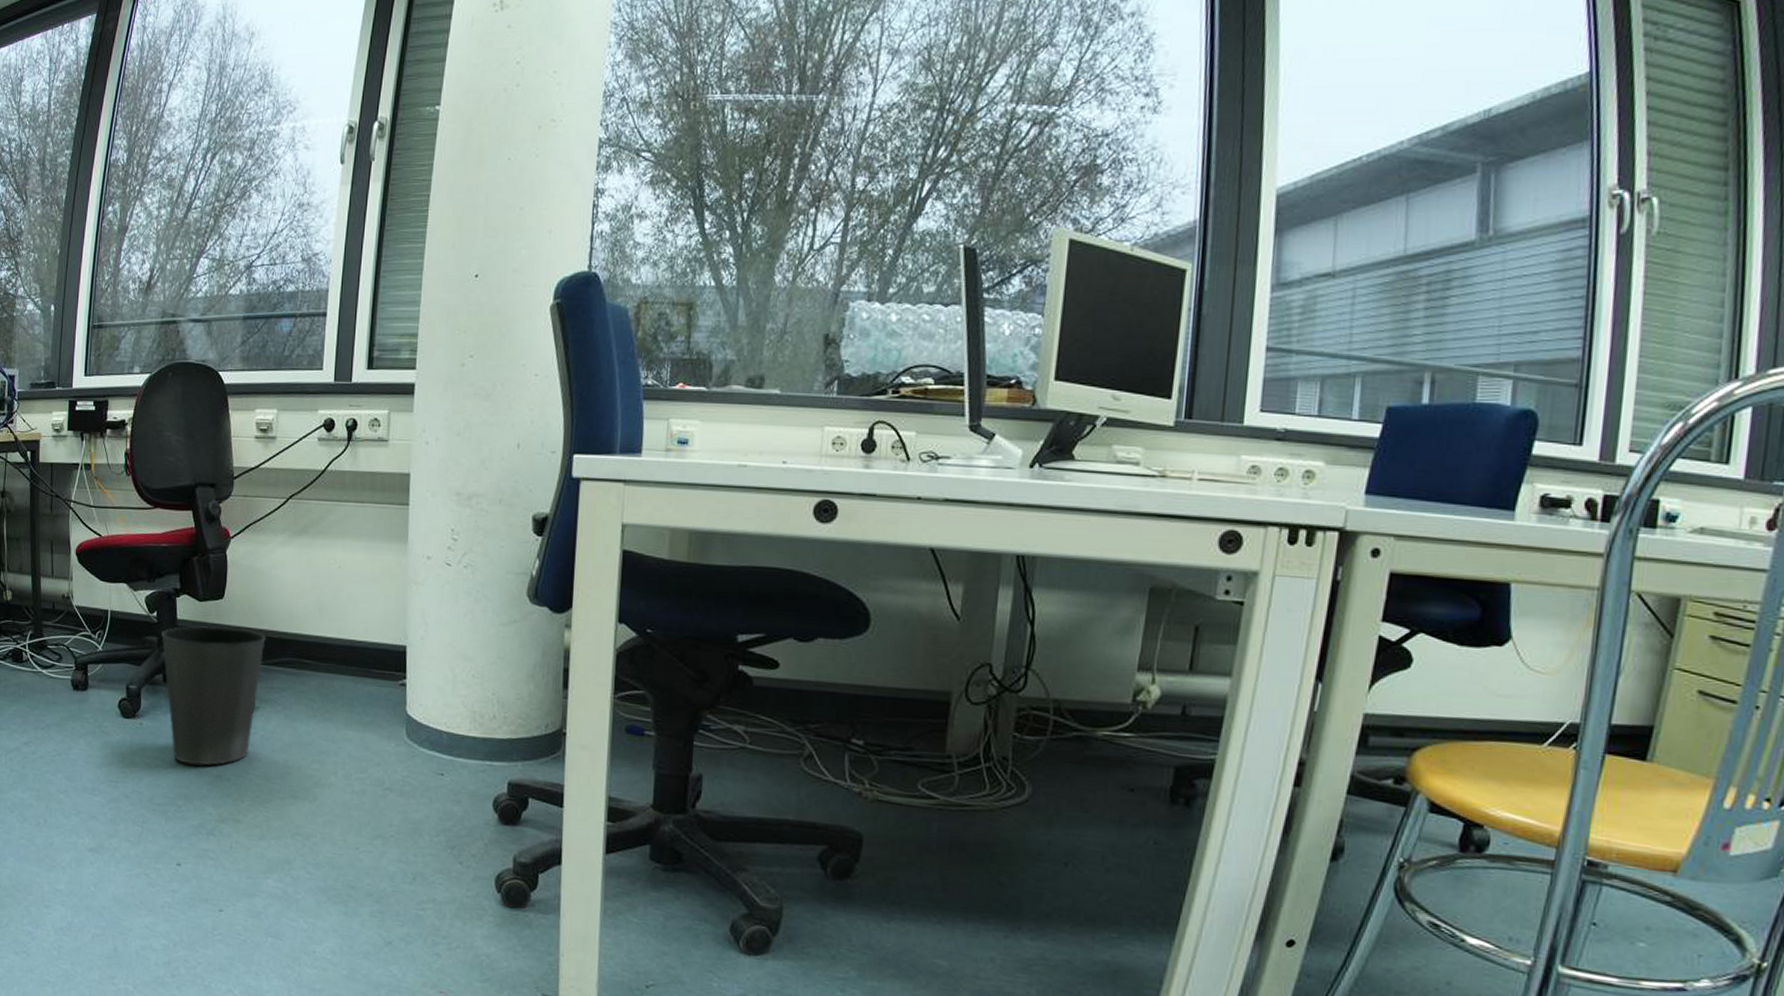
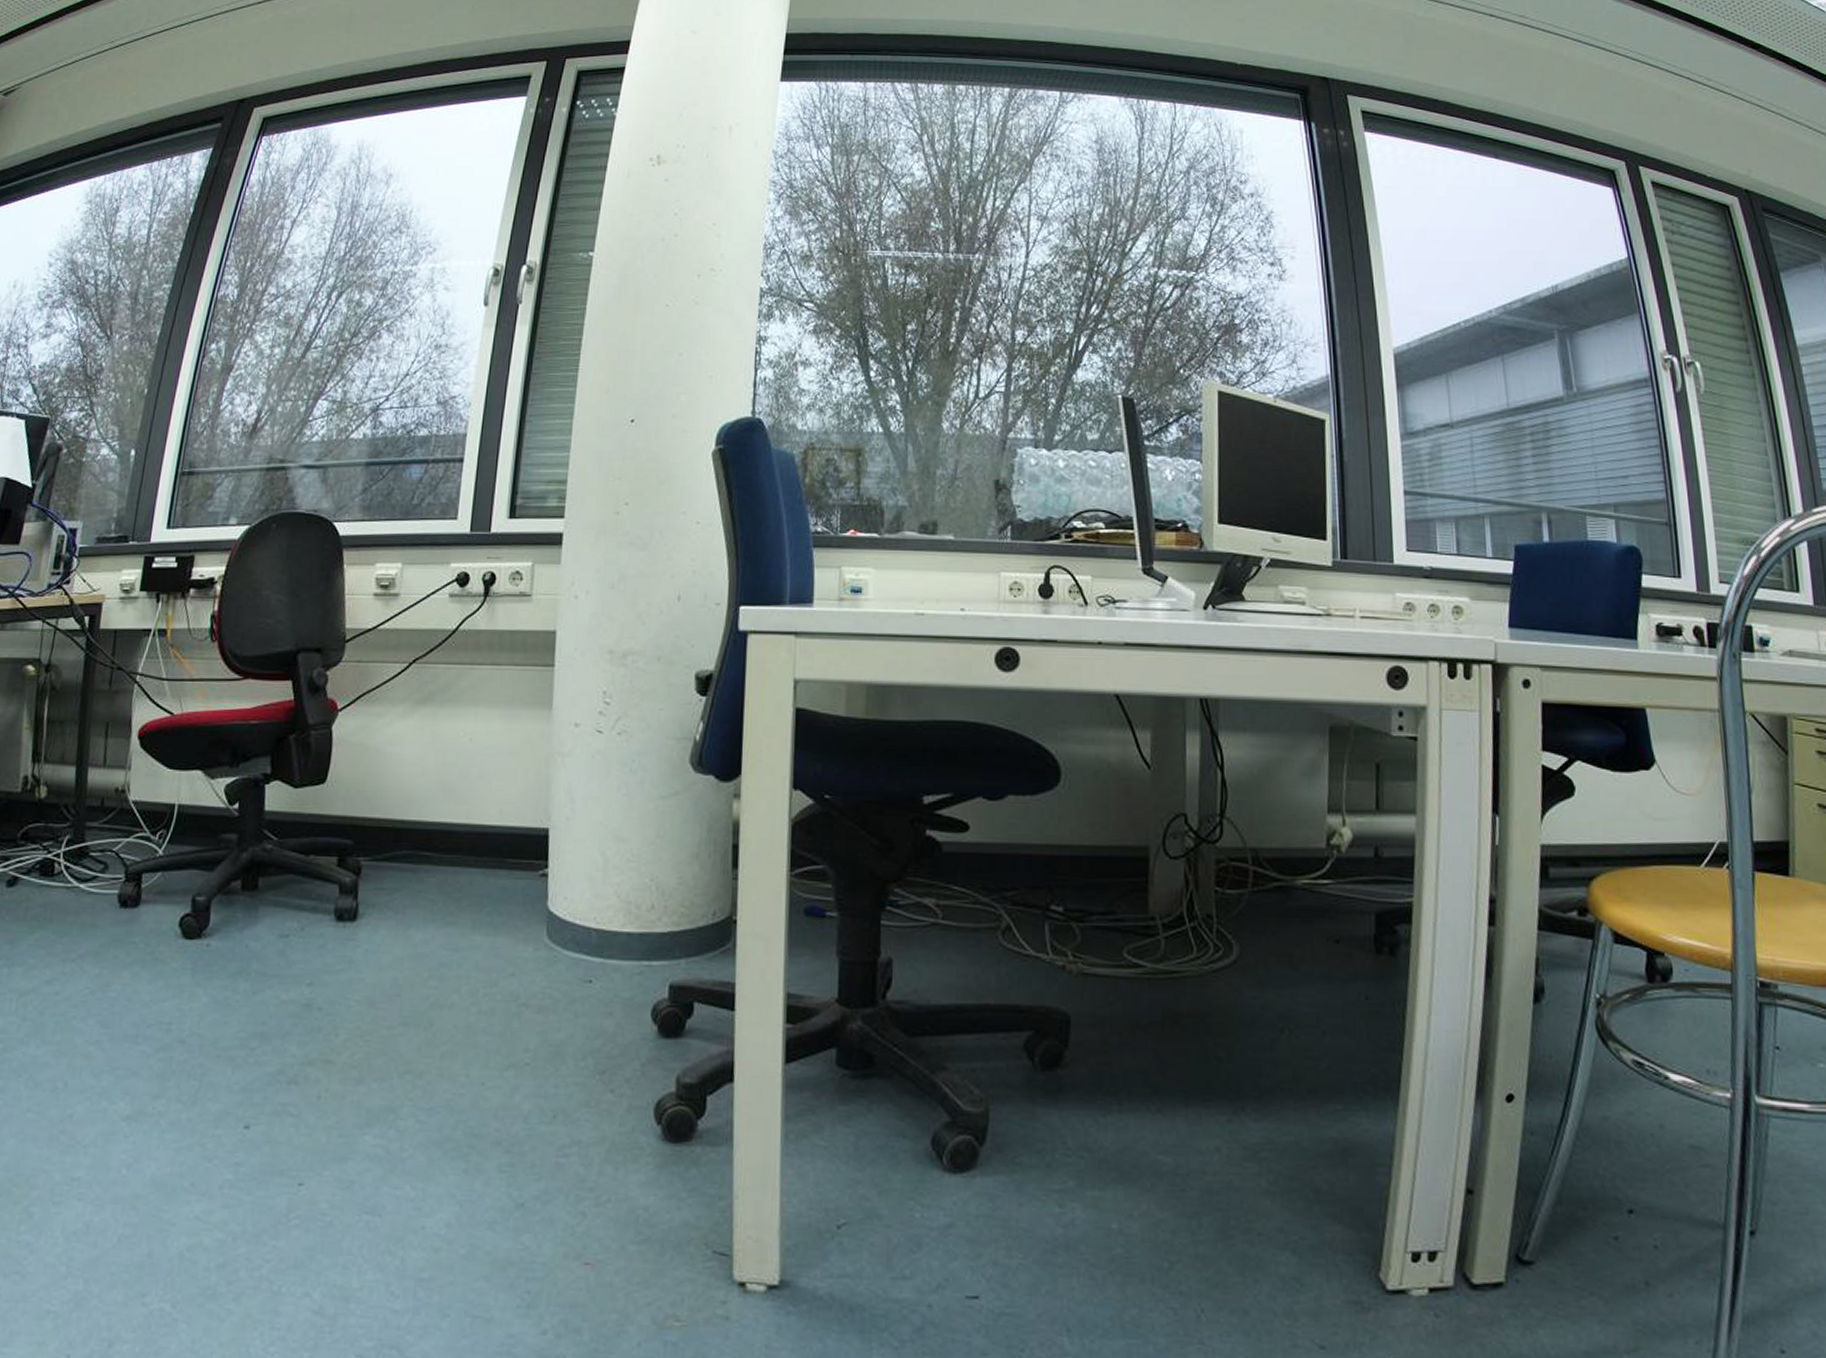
waste basket: present [161,626,266,766] -> none [243,818,377,994]

